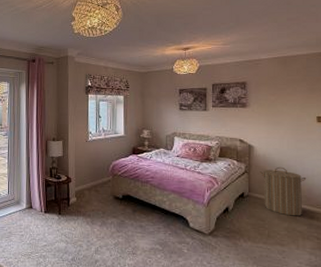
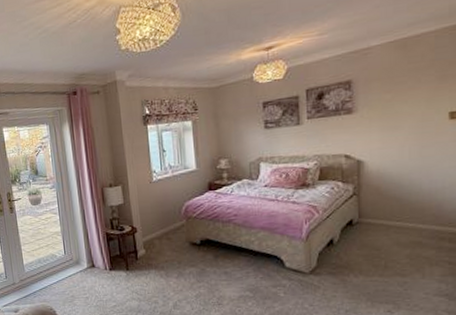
laundry hamper: present [259,166,307,217] -> none [372,182,435,241]

